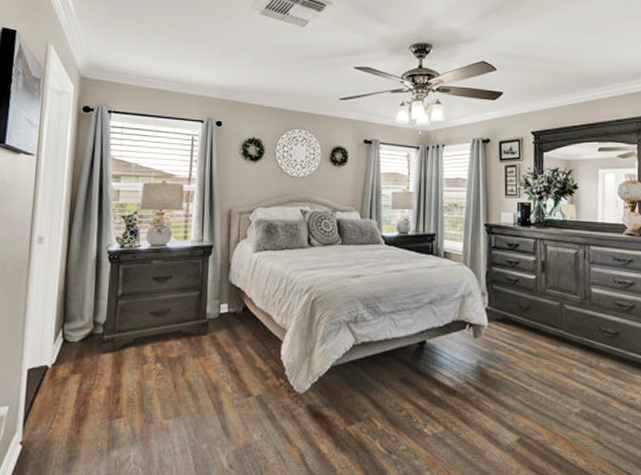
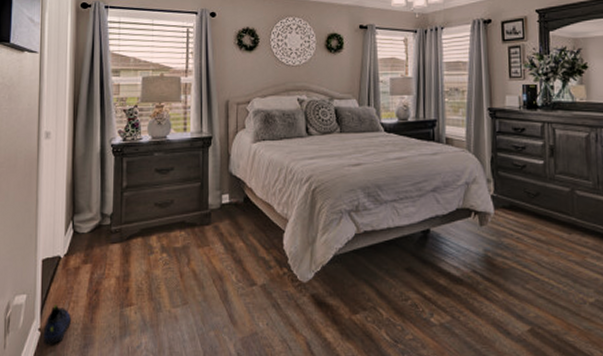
sneaker: none [24,417,57,460] -> present [43,305,72,345]

